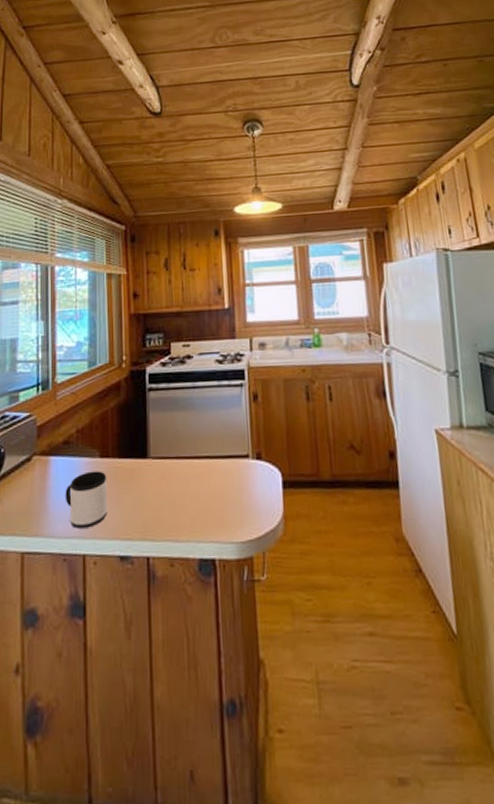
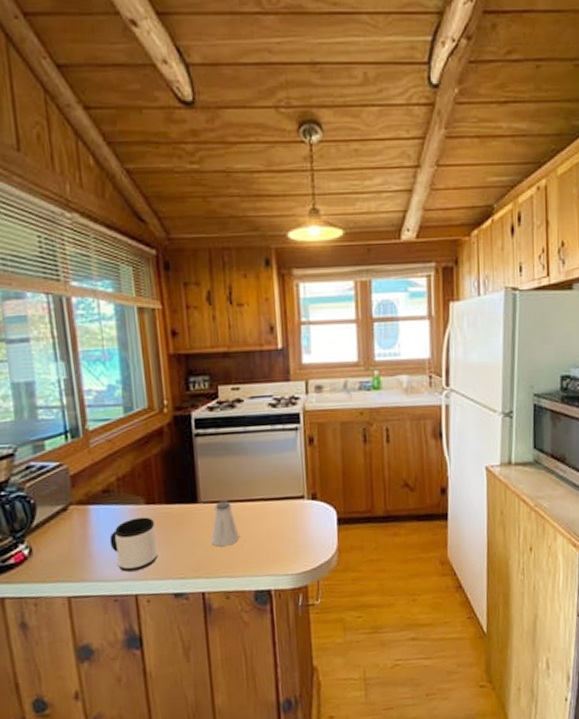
saltshaker: none [158,457,186,506] -> present [211,501,240,547]

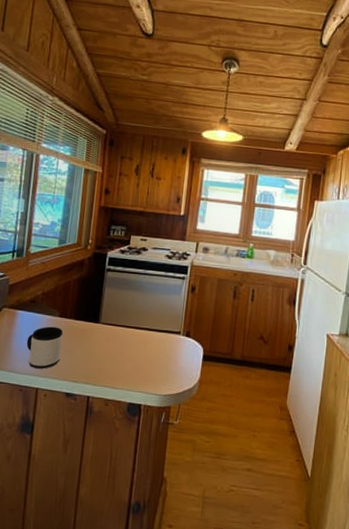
saltshaker: present [211,501,240,547] -> none [102,325,125,362]

